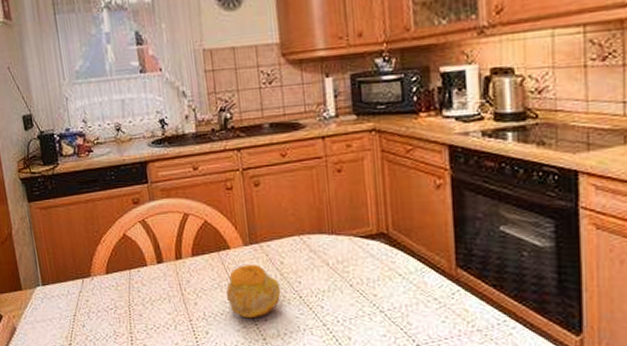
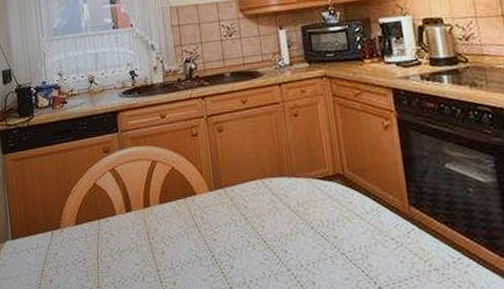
fruit: present [226,264,281,319] -> none [193,209,246,266]

